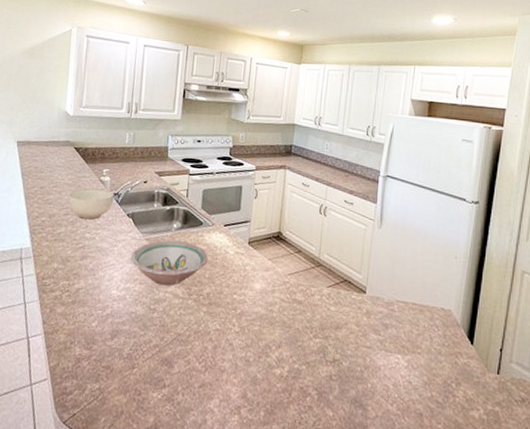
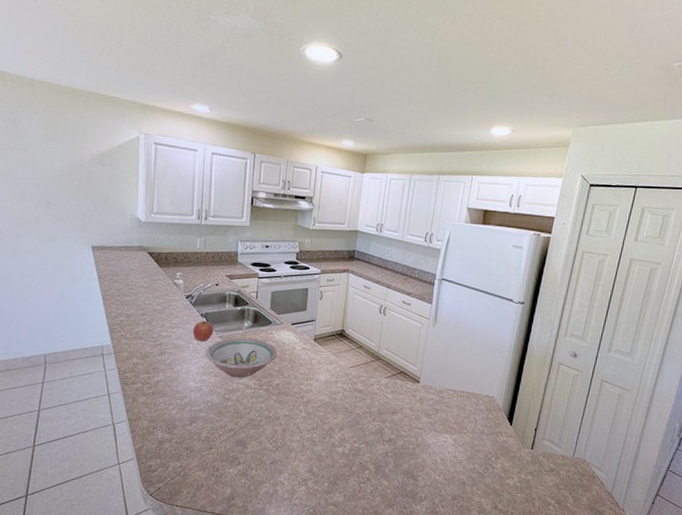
bowl: present [68,188,115,220] -> none [144,291,188,319]
fruit: none [117,222,141,244] -> present [192,321,214,342]

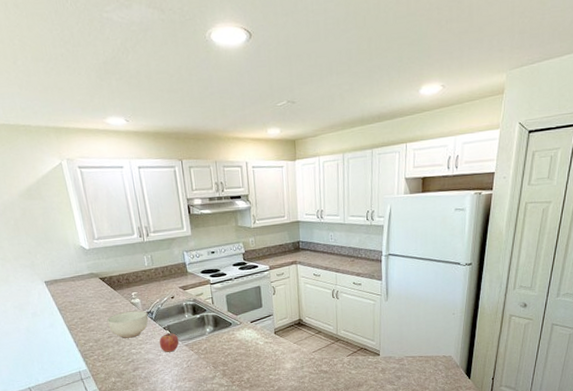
bowl: none [144,291,188,319] -> present [106,310,149,338]
bowl: present [204,337,277,378] -> none [175,341,243,379]

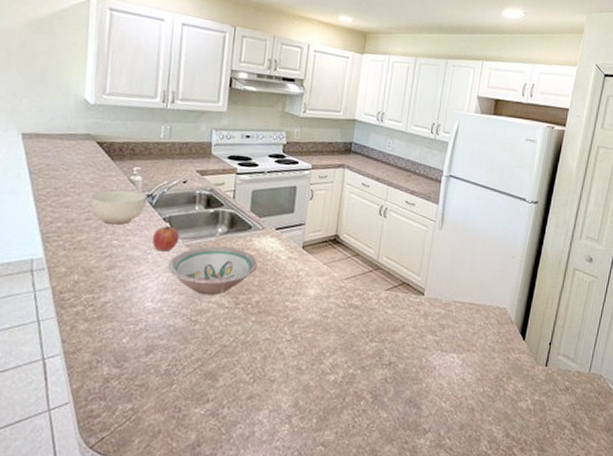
bowl: none [175,341,243,379] -> present [167,246,258,296]

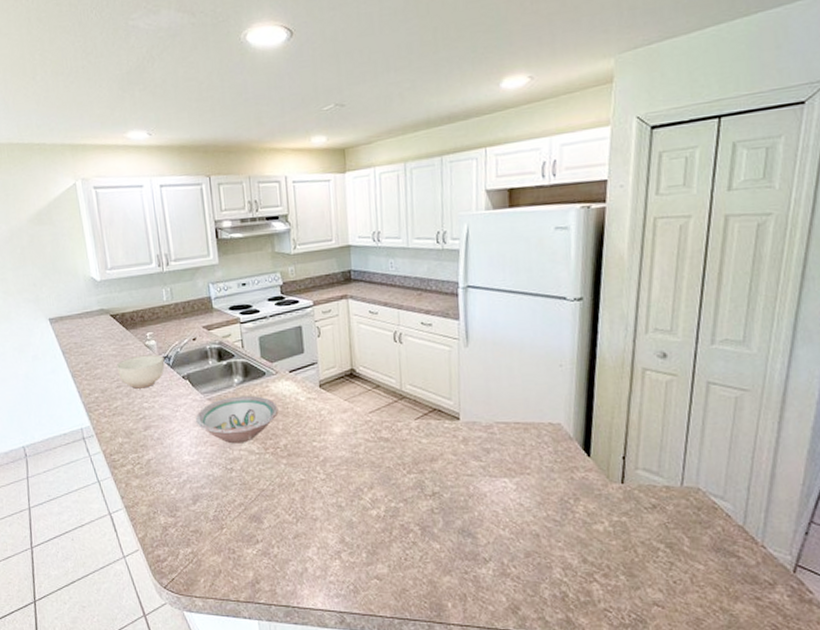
fruit: present [151,226,180,252] -> none [176,384,201,408]

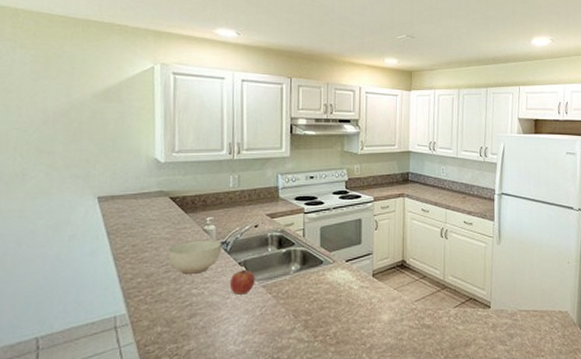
fruit: none [176,384,201,408] -> present [229,270,255,295]
bowl: present [195,395,279,444] -> none [246,283,332,332]

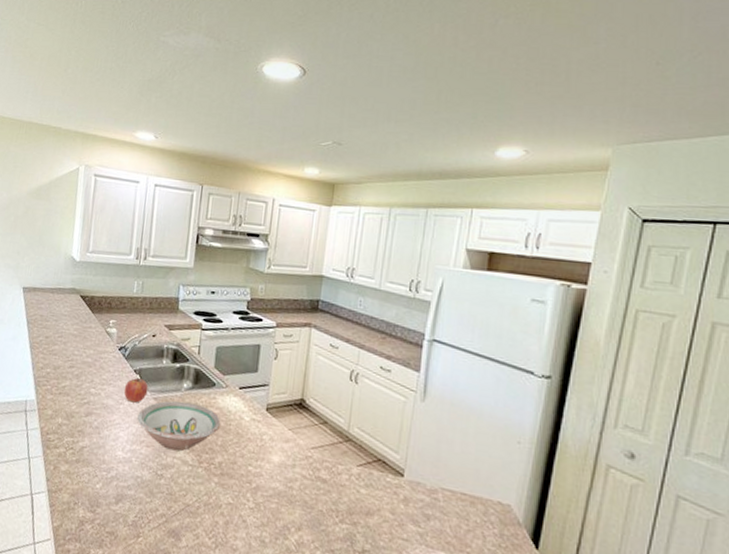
bowl: present [167,239,222,274] -> none [73,340,122,374]
bowl: none [246,283,332,332] -> present [136,400,221,451]

